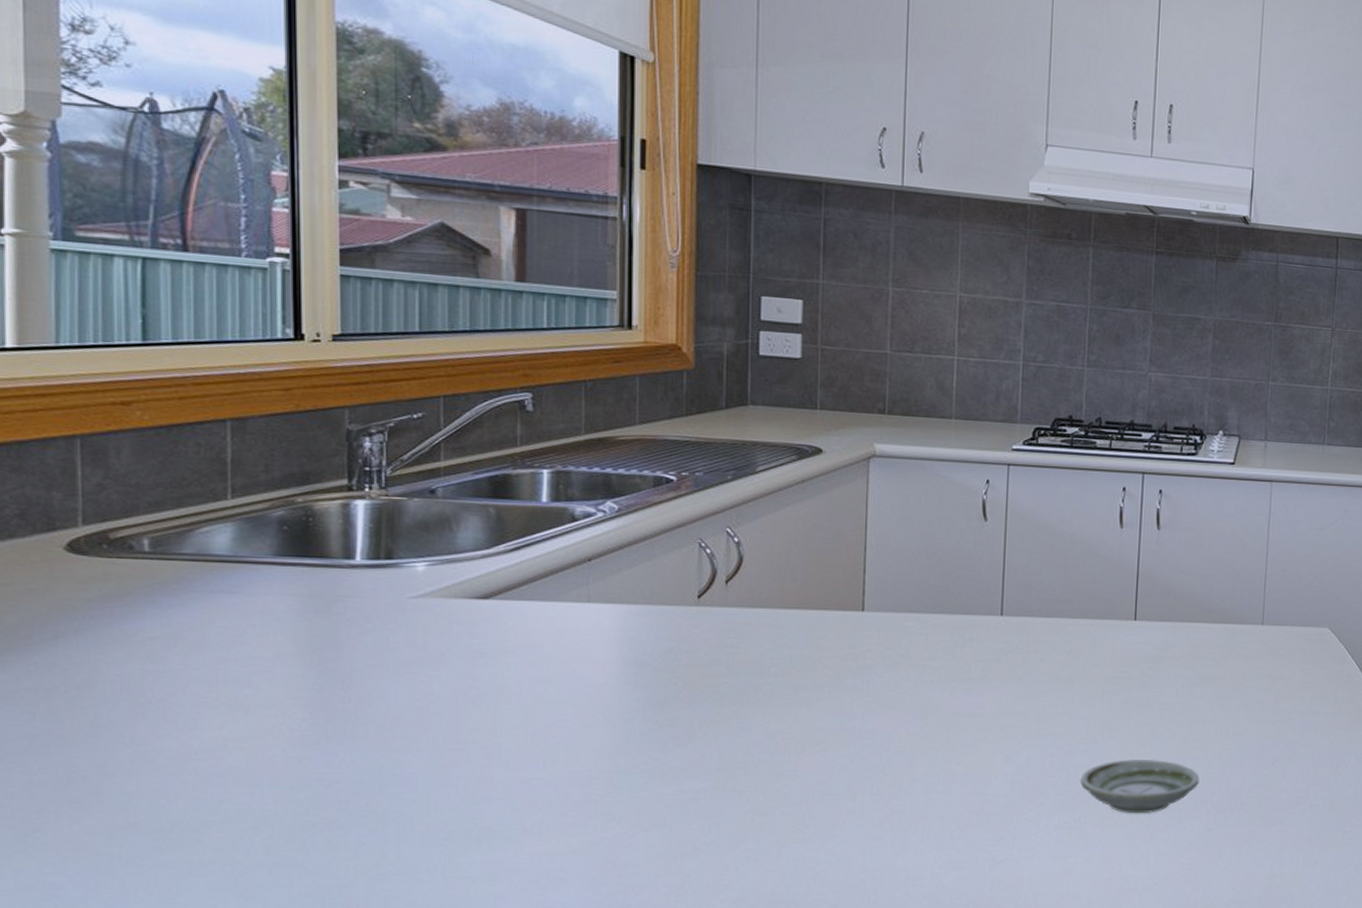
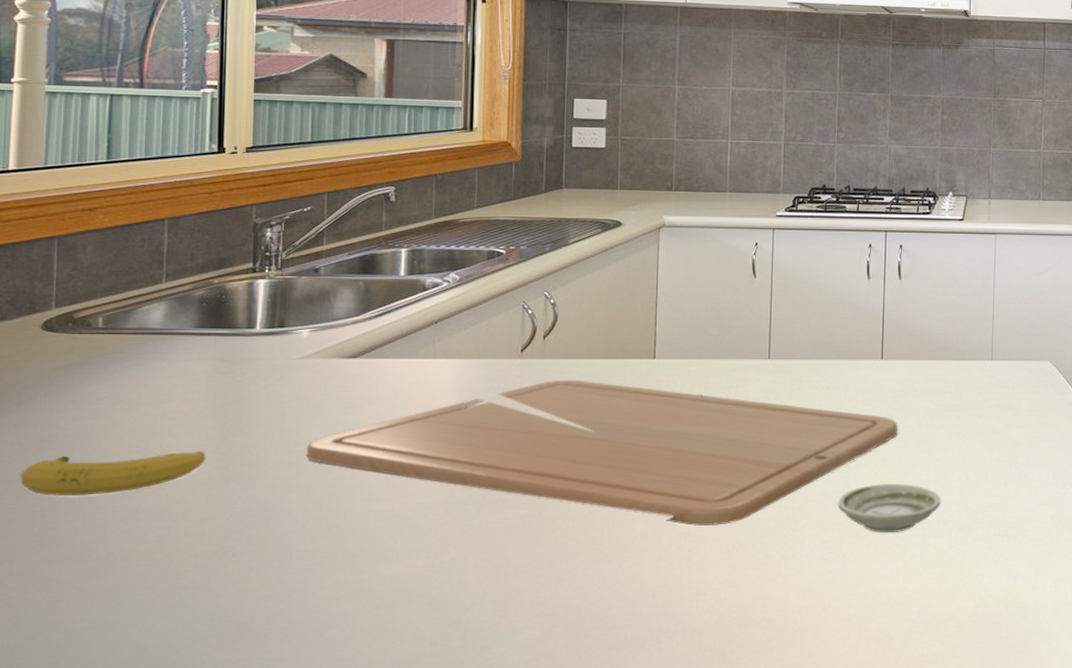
fruit: none [49,705,297,756] -> present [20,451,206,497]
chopping board: none [427,632,1153,803] -> present [306,380,899,527]

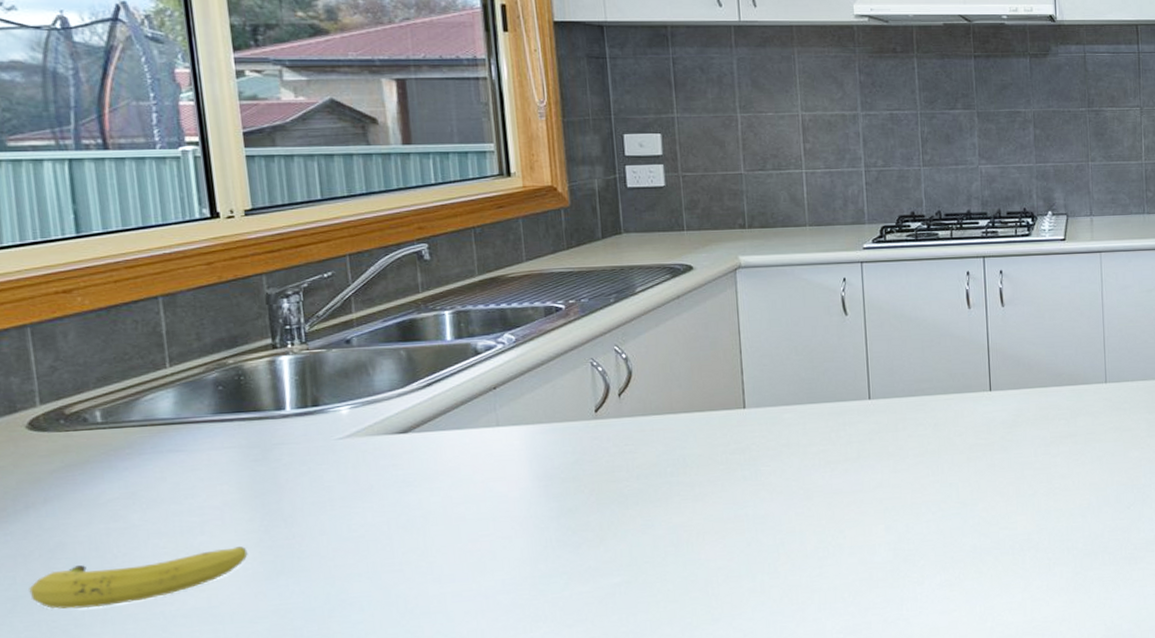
chopping board: present [306,380,899,527] -> none [363,437,1014,577]
saucer: present [838,483,941,533] -> none [956,515,1064,567]

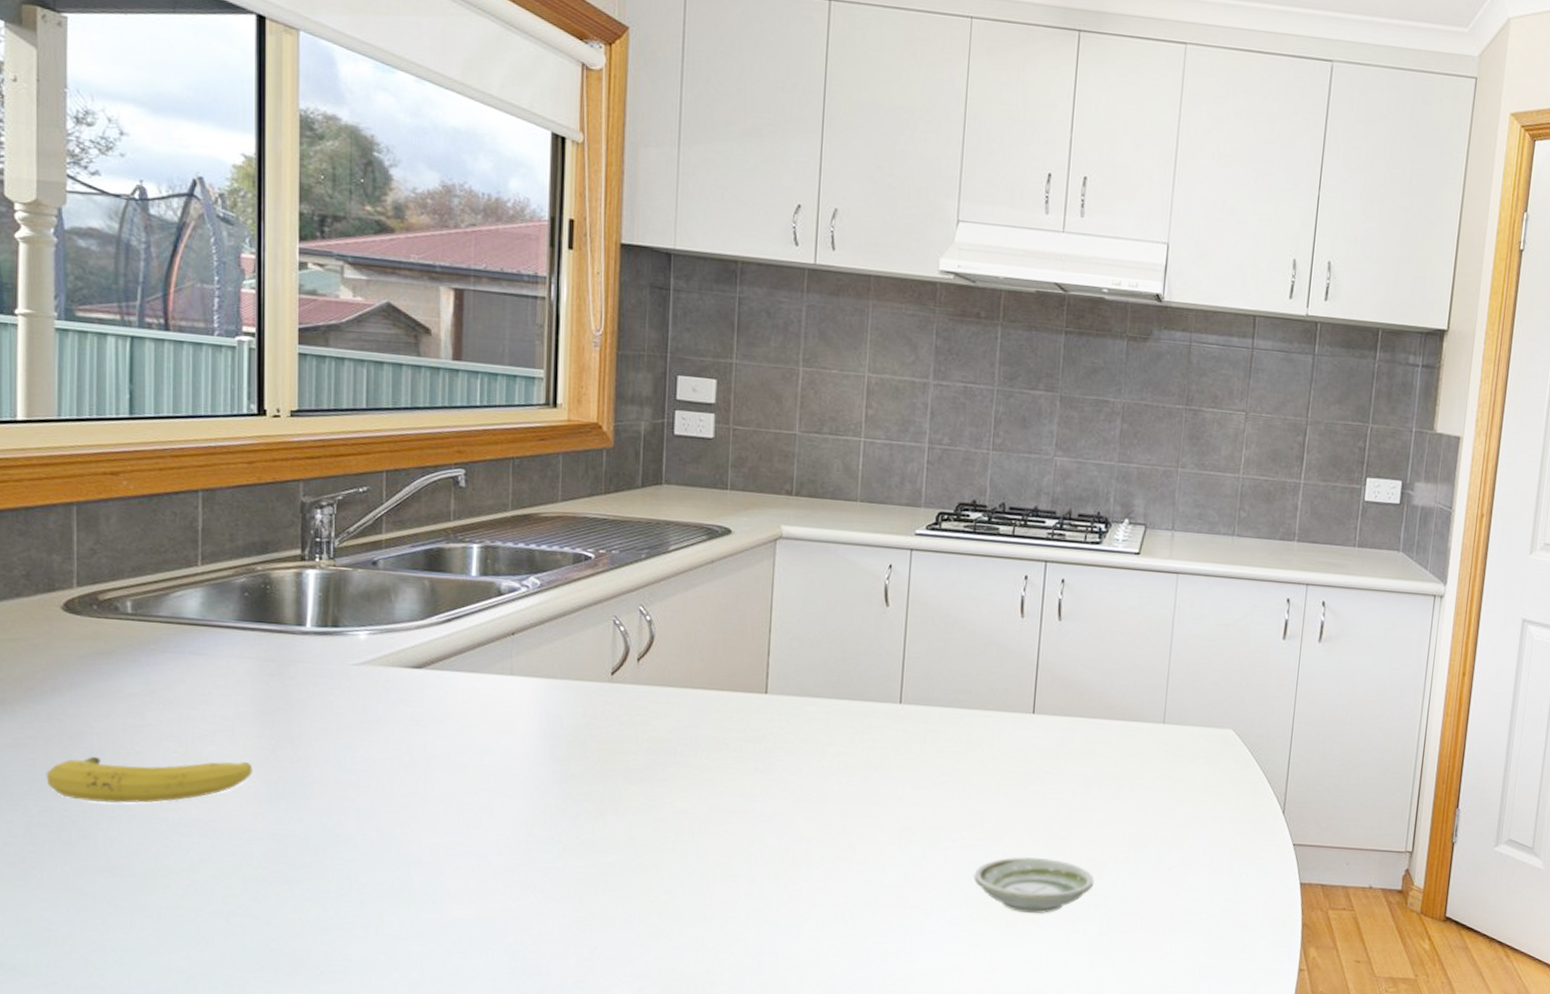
saucer: none [956,515,1064,567] -> present [974,856,1094,914]

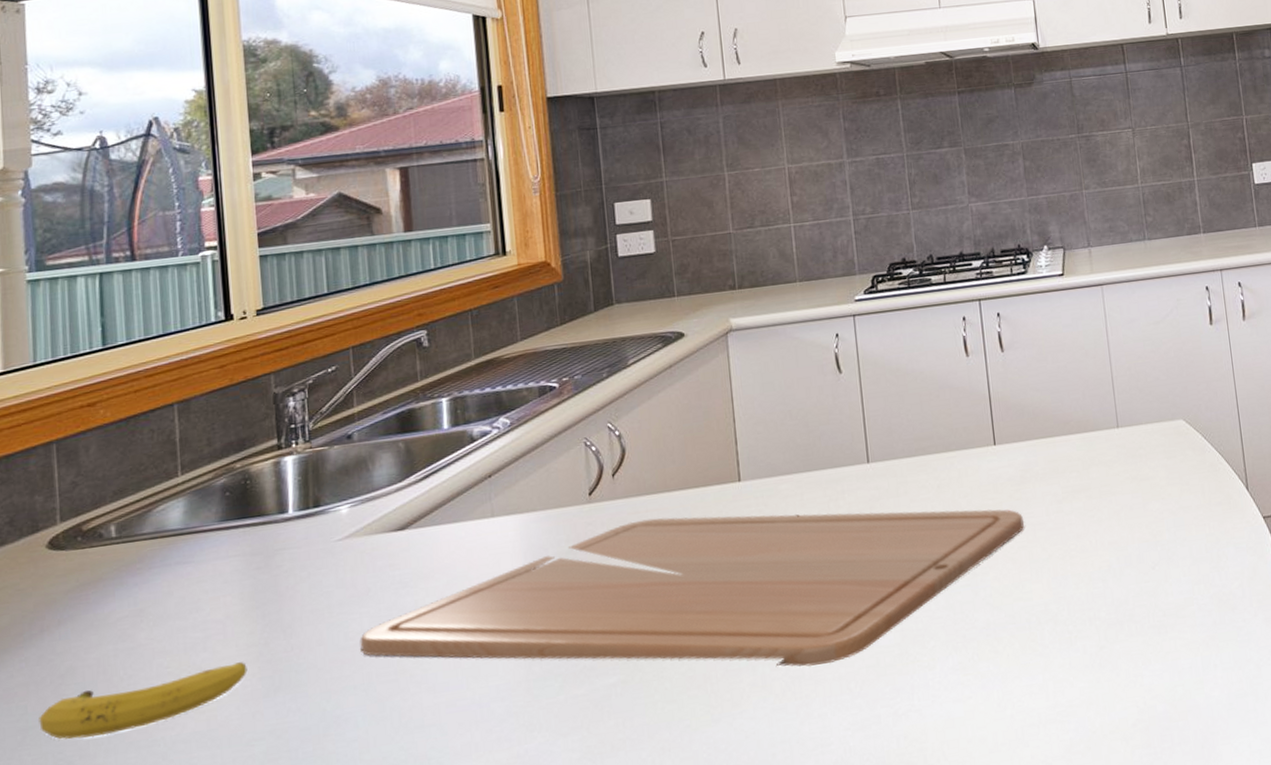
chopping board: none [366,710,1049,891] -> present [360,509,1025,667]
saucer: present [974,856,1094,914] -> none [967,582,1084,644]

